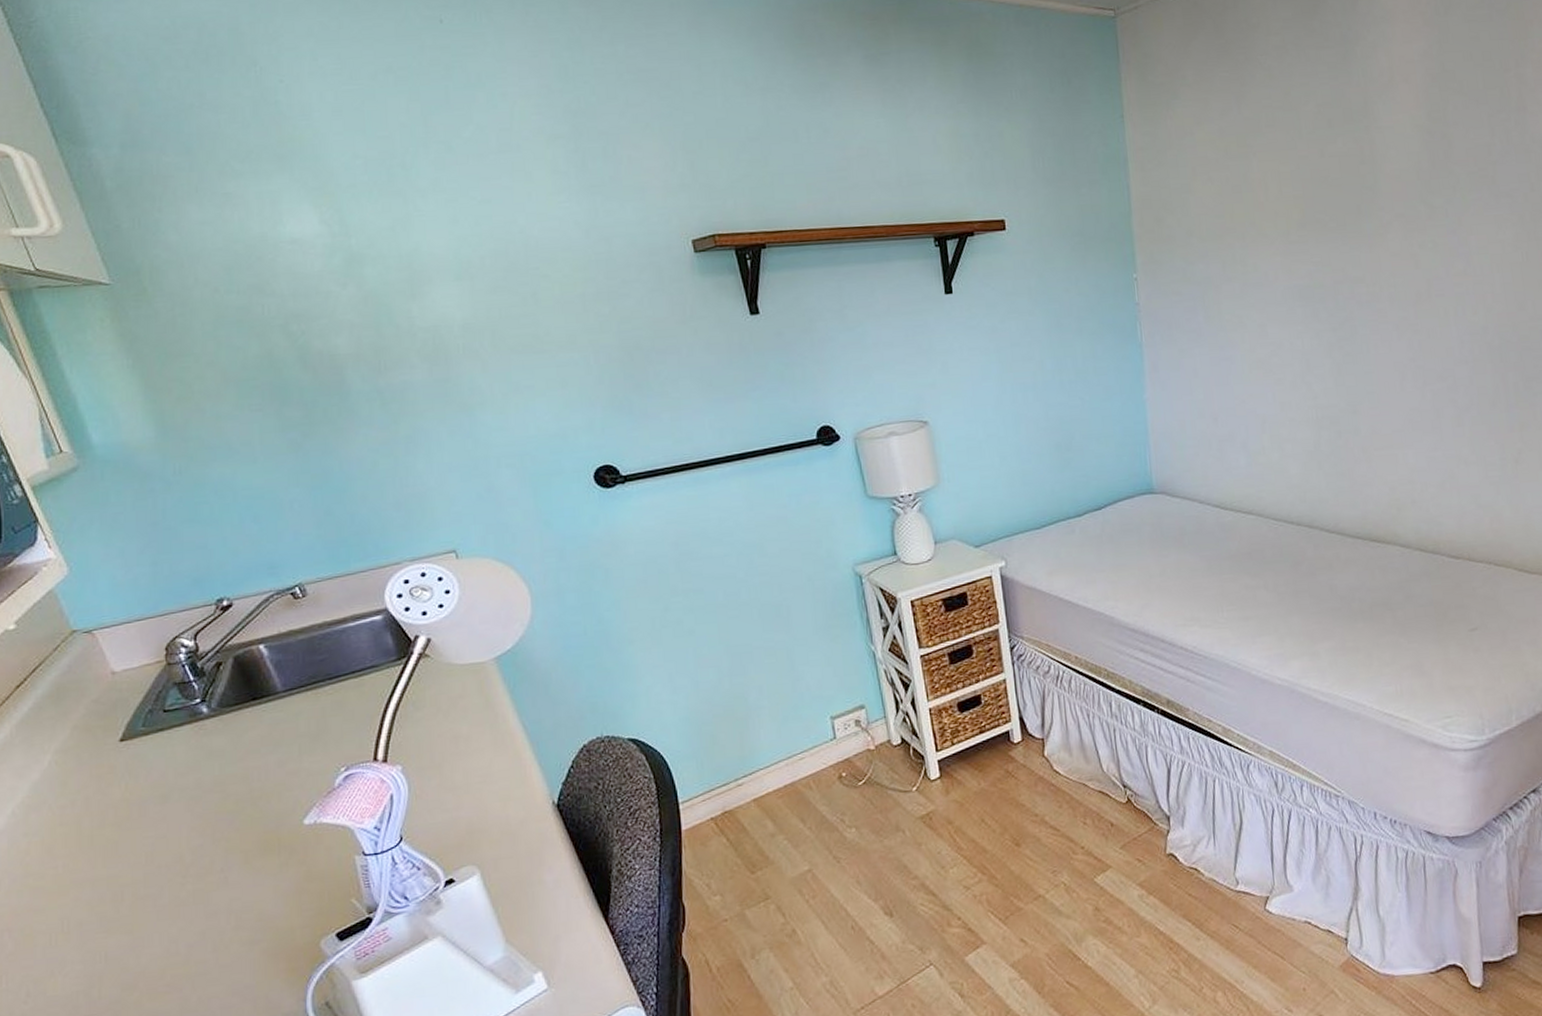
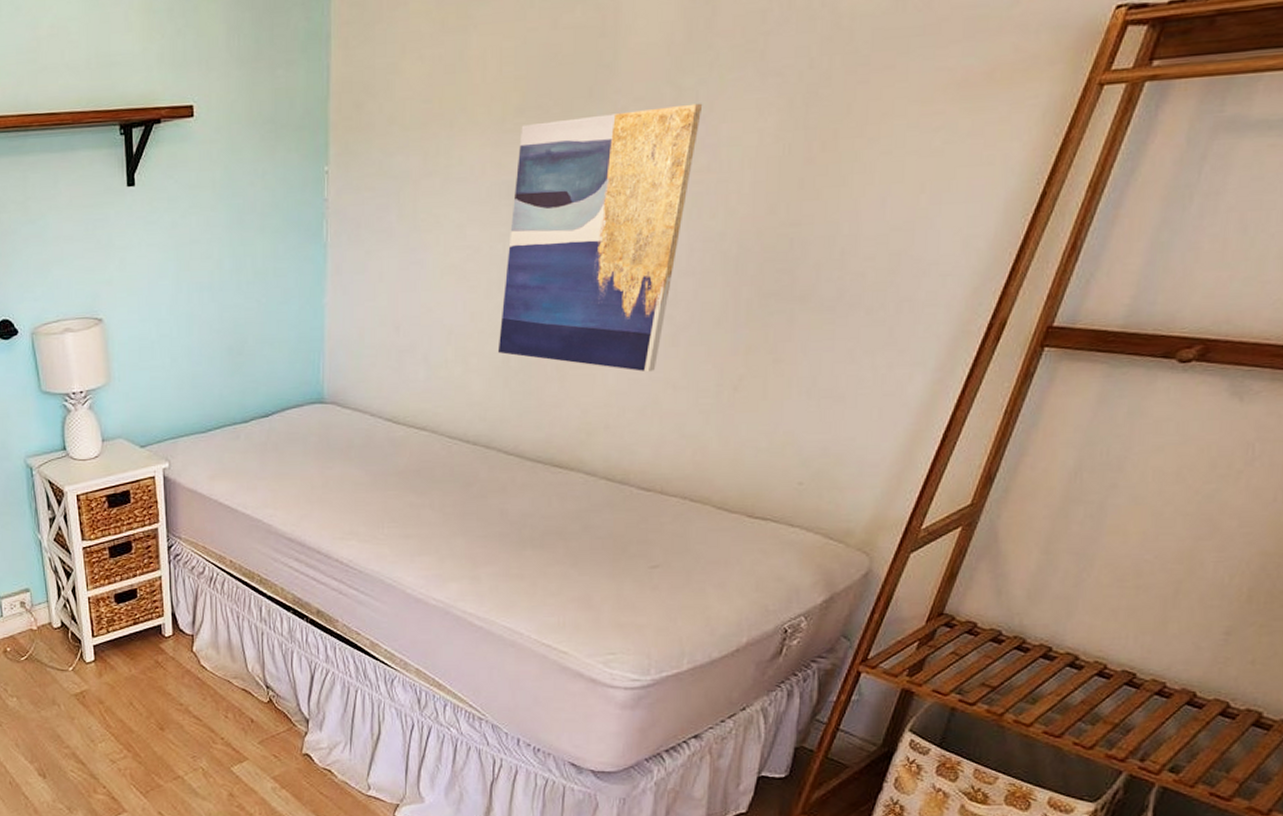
wall art: none [1304,219,1453,451] -> present [497,103,703,373]

